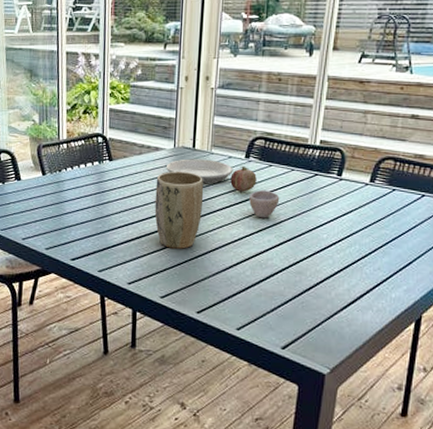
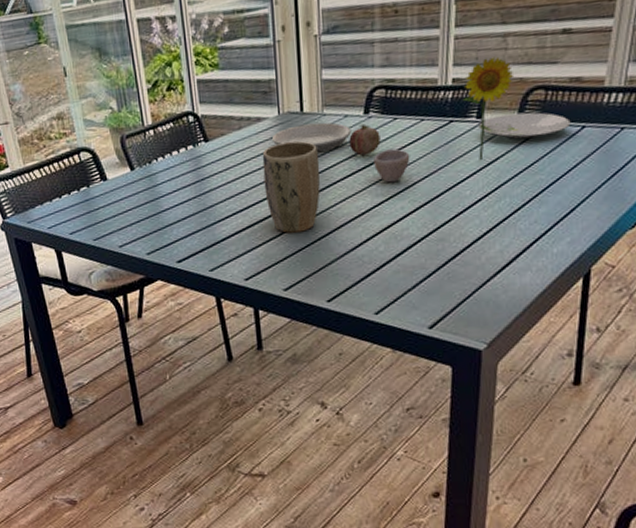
flower: none [327,128,371,210] -> present [462,56,515,160]
plate: none [338,176,413,199] -> present [479,112,571,140]

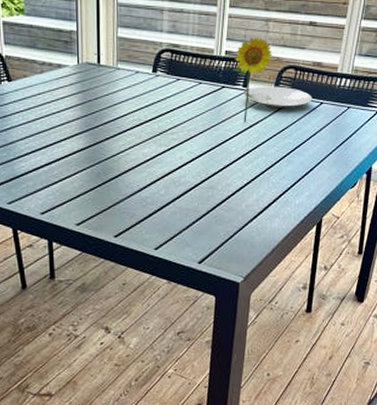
plant pot: present [262,141,321,233] -> none [61,89,113,173]
plate: present [271,122,352,153] -> none [70,75,141,103]
fruit: present [349,123,381,156] -> none [139,80,165,109]
cup: present [374,148,410,183] -> none [159,104,189,135]

